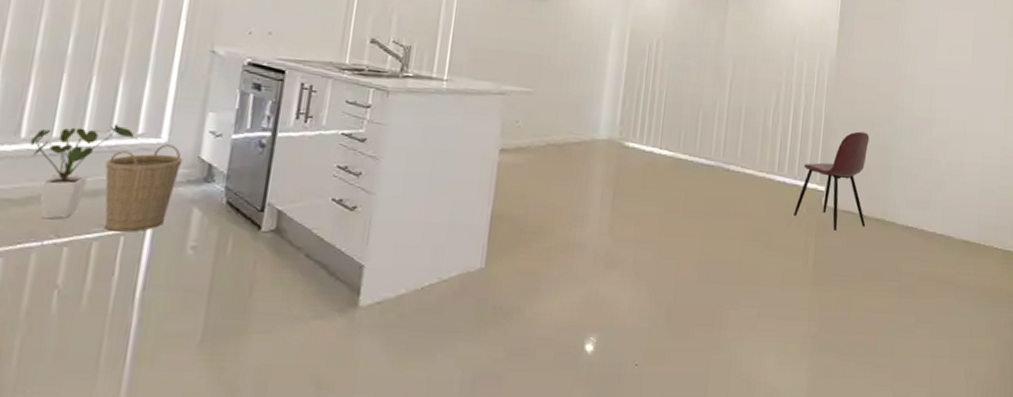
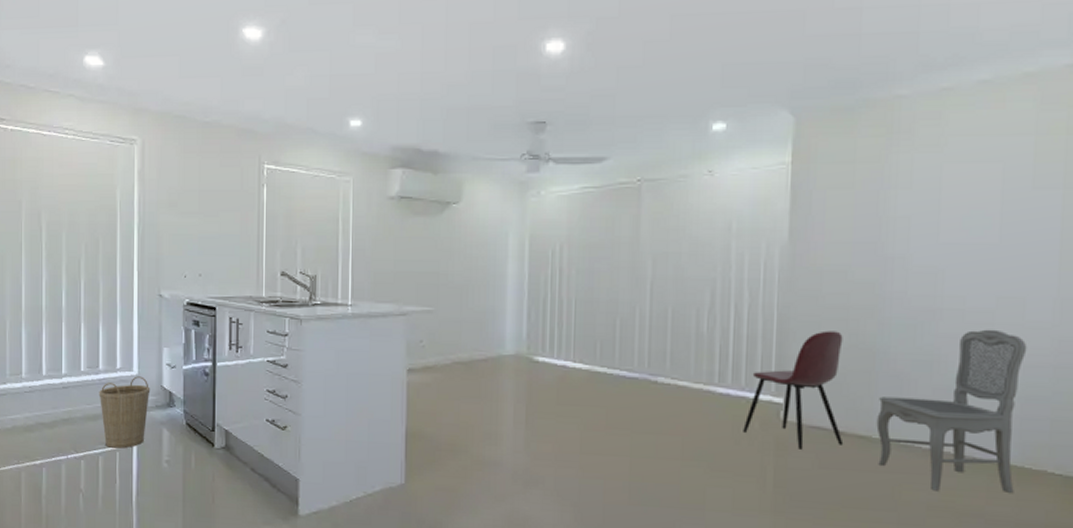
house plant: present [30,124,134,220] -> none [49,361,115,439]
dining chair: none [888,136,985,264] -> present [876,329,1027,493]

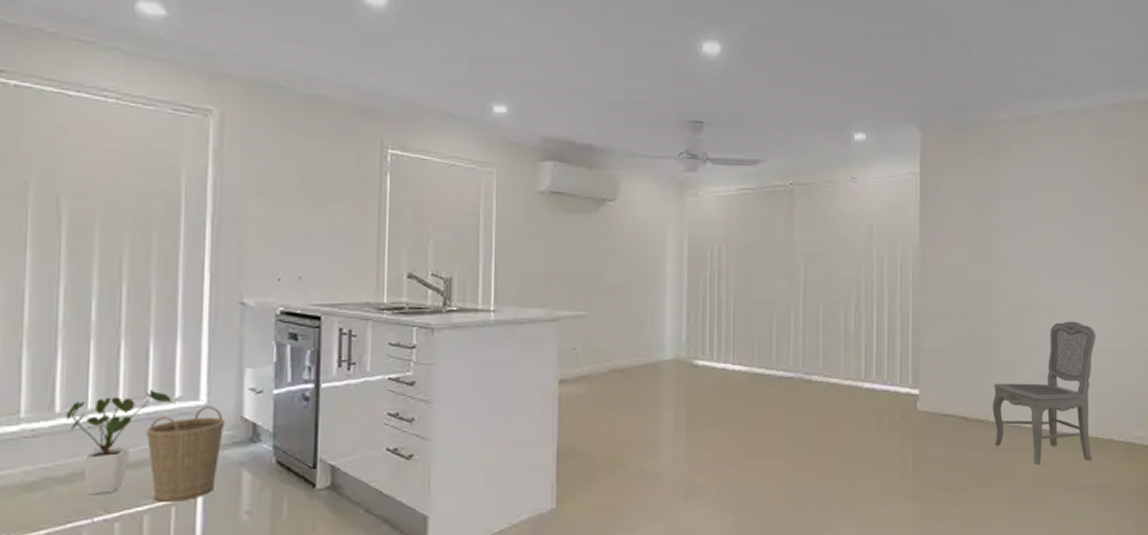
house plant: none [49,361,115,439] -> present [66,389,172,495]
dining chair: present [743,330,844,450] -> none [887,326,968,437]

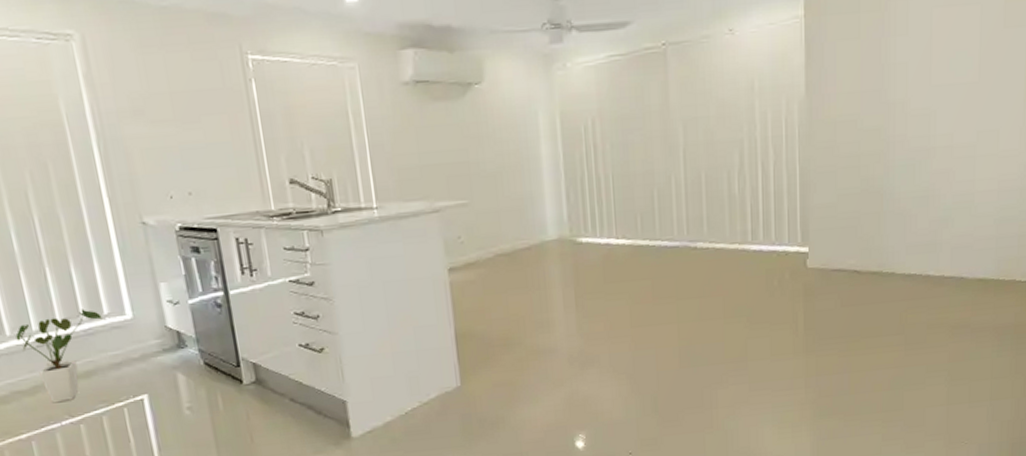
basket: present [145,406,225,502] -> none [86,319,156,405]
dining chair: present [992,321,1096,465] -> none [886,161,1001,311]

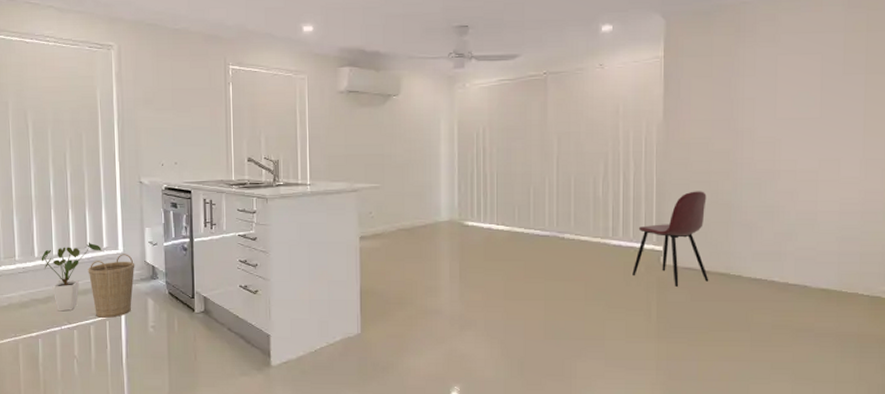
basket: none [86,319,156,405] -> present [88,254,135,318]
dining chair: none [776,178,860,292] -> present [632,191,709,287]

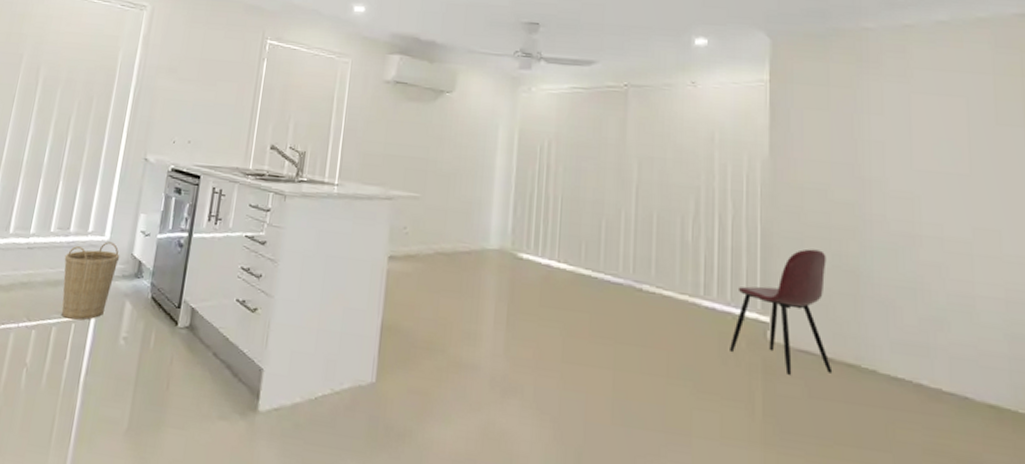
house plant: present [41,242,102,312] -> none [15,223,86,305]

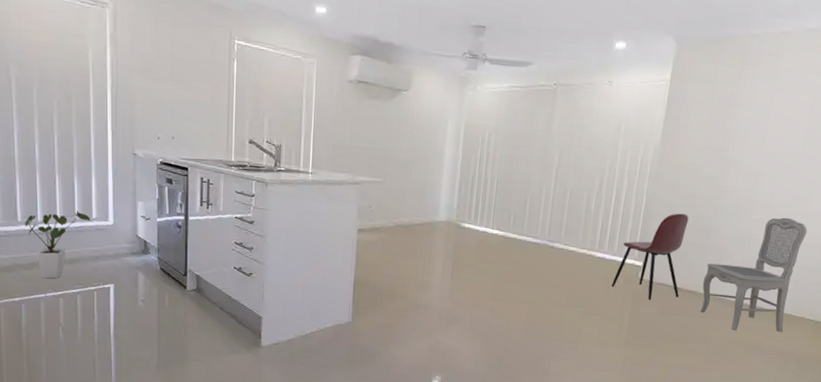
house plant: none [15,223,86,305] -> present [25,211,91,279]
basket: present [61,241,120,320] -> none [75,226,126,289]
dining chair: none [865,260,1011,440] -> present [700,217,808,332]

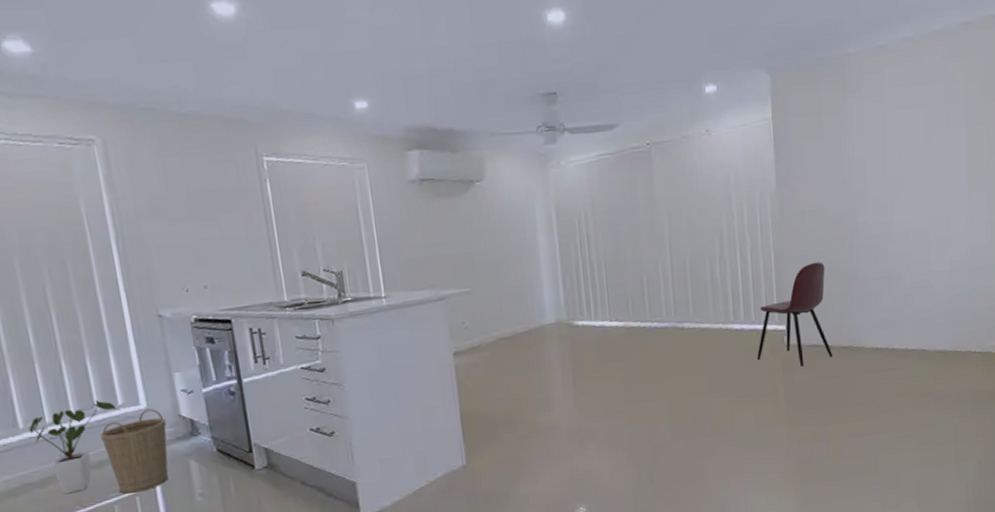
basket: none [75,226,126,289] -> present [99,408,169,494]
dining chair: present [700,217,808,332] -> none [855,244,952,382]

